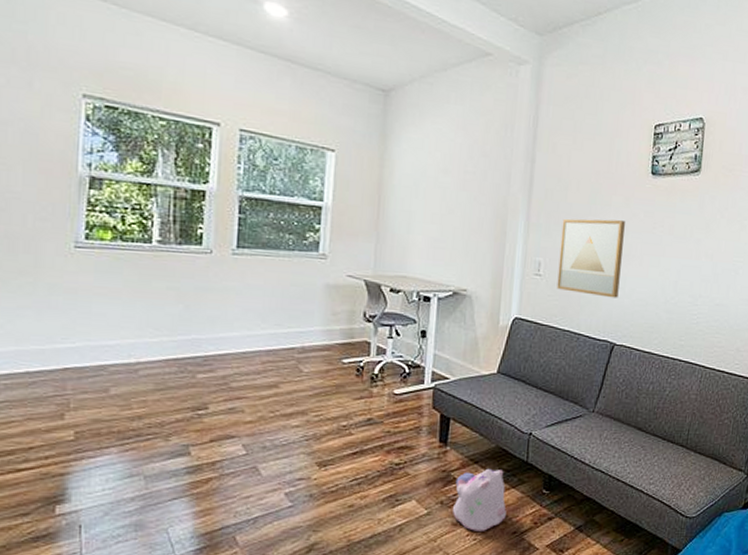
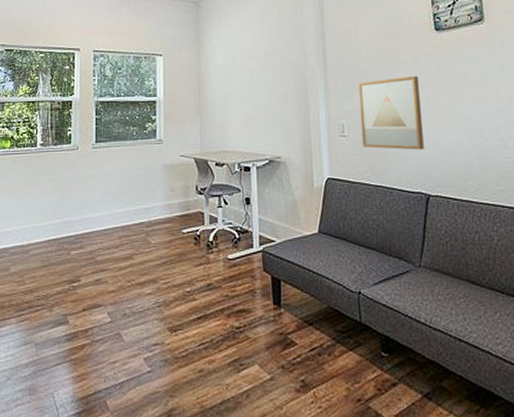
plush toy: present [453,468,506,531] -> none [293,330,348,398]

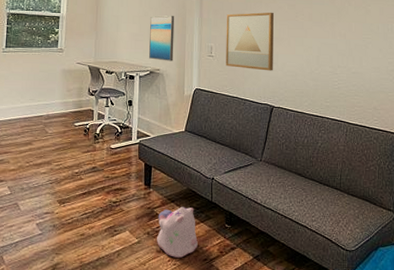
wall art: none [264,90,297,146] -> present [149,15,175,61]
plush toy: none [293,330,348,398] -> present [157,206,198,258]

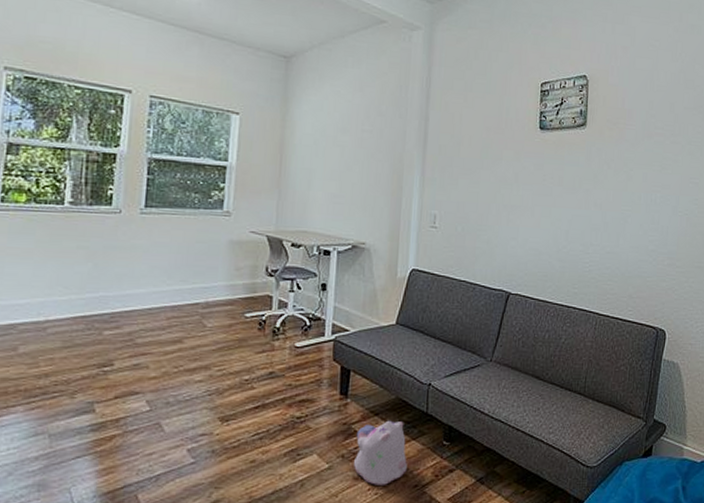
wall art: present [149,15,175,61] -> none [351,171,388,233]
wall art: present [225,12,274,71] -> none [452,172,516,248]

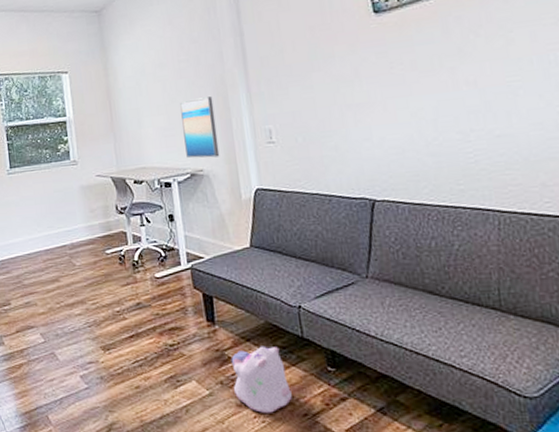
wall art: none [351,171,388,233] -> present [180,96,220,159]

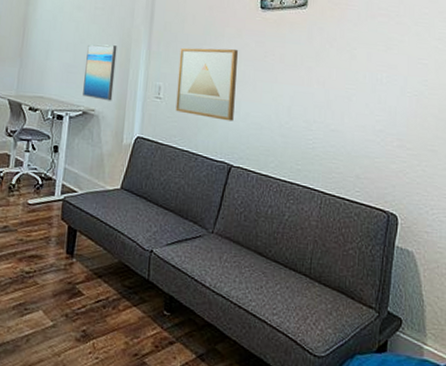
plush toy: present [231,346,292,413] -> none [76,283,128,350]
wall art: none [285,68,367,154] -> present [175,47,238,122]

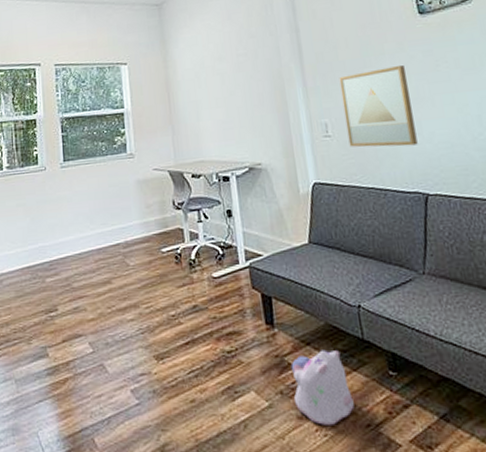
plush toy: none [76,283,128,350] -> present [291,349,354,425]
wall art: present [83,44,117,101] -> none [238,90,278,152]

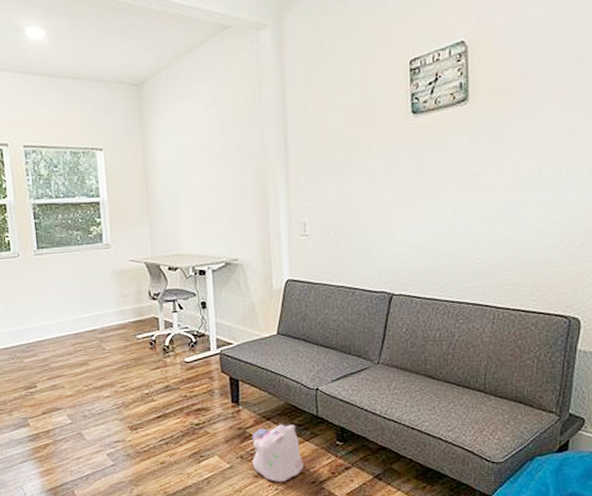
wall art: present [339,64,418,147] -> none [323,166,391,249]

